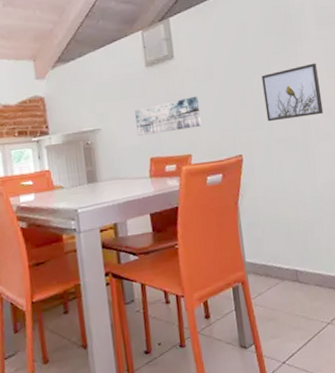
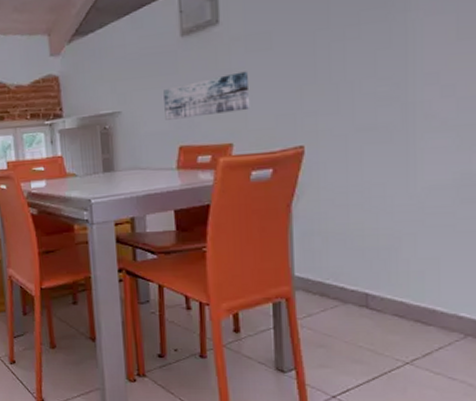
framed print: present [261,63,324,122] -> none [346,19,442,104]

